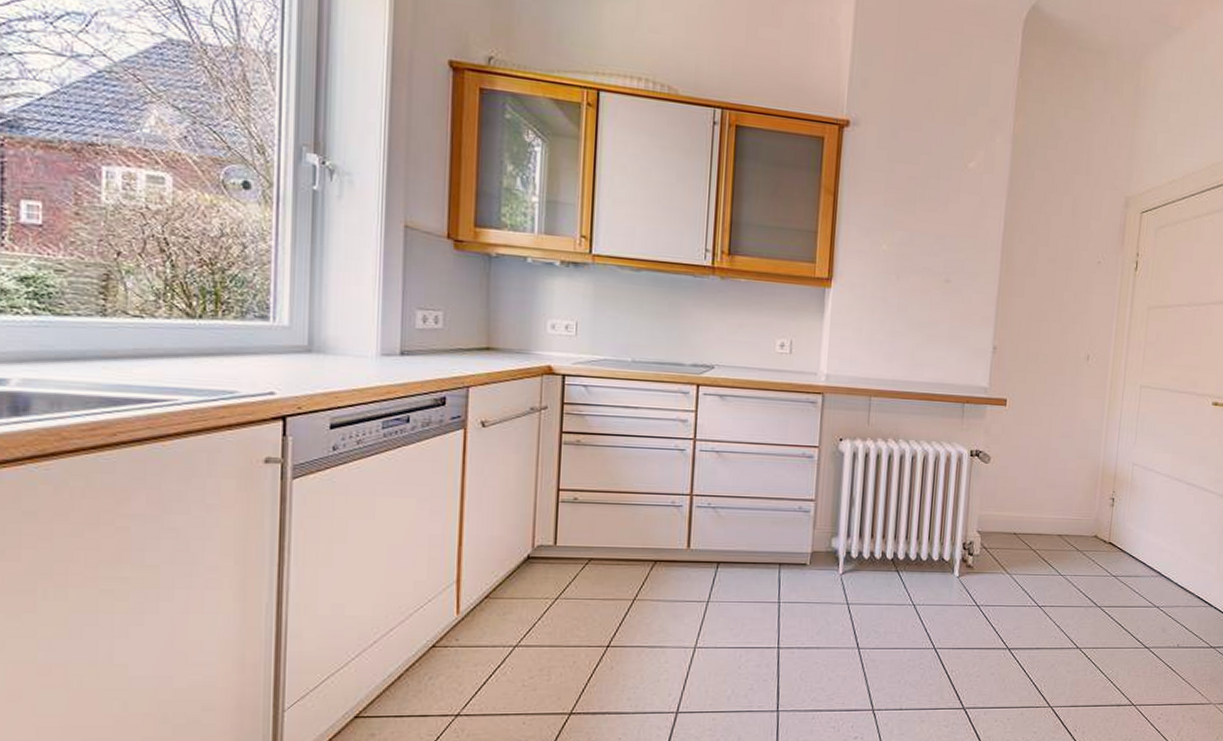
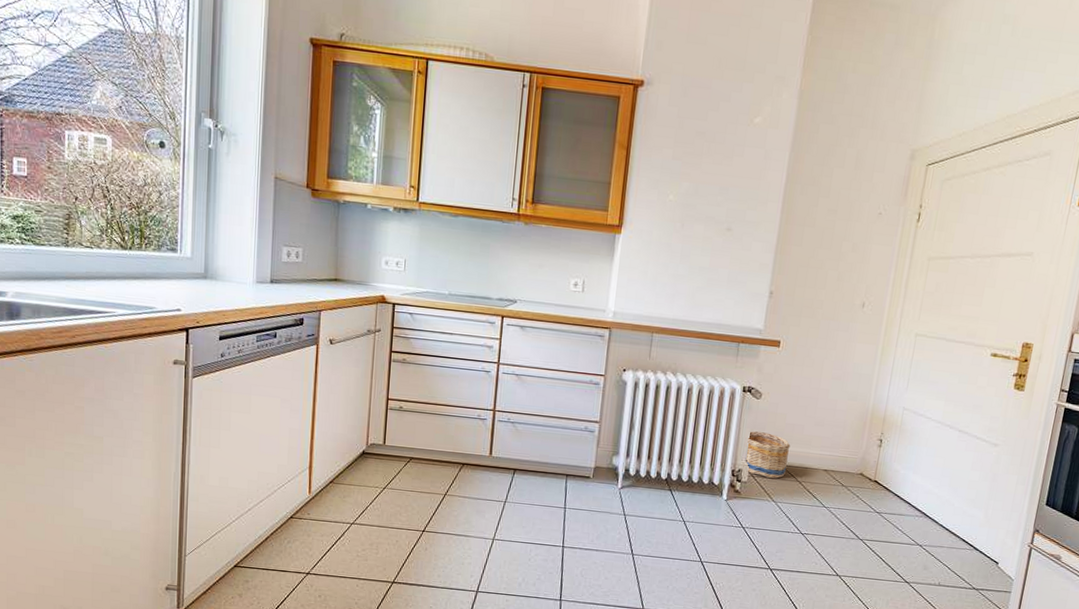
basket: none [978,499,1023,548] -> present [746,431,791,479]

